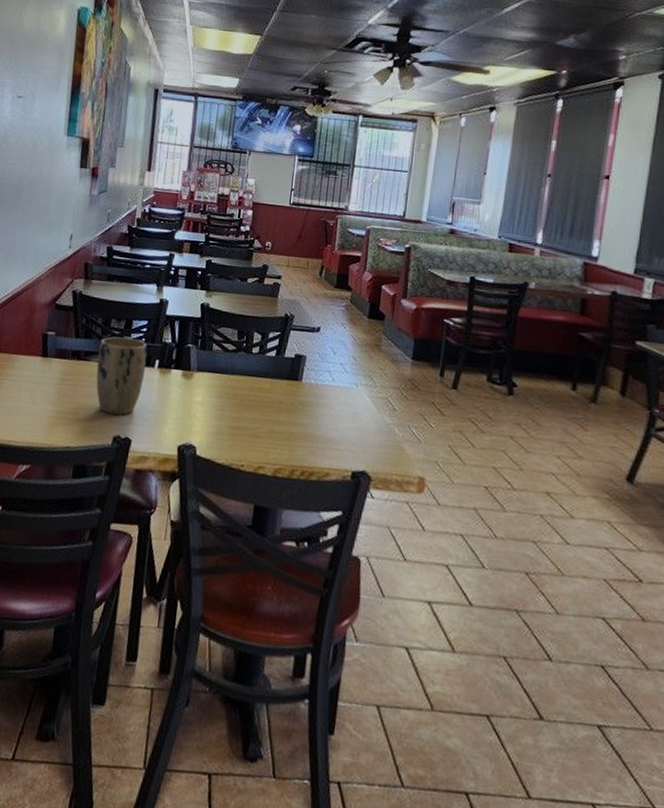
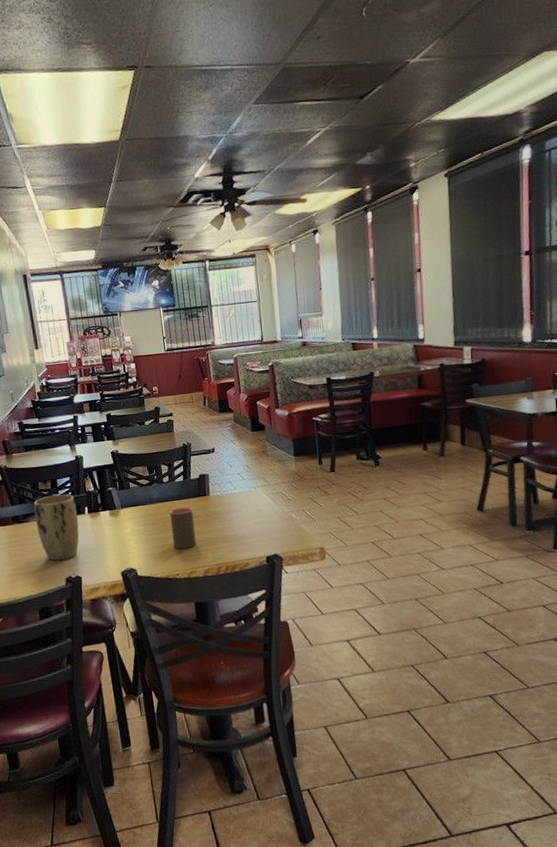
cup: none [245,386,278,438] -> present [169,507,197,549]

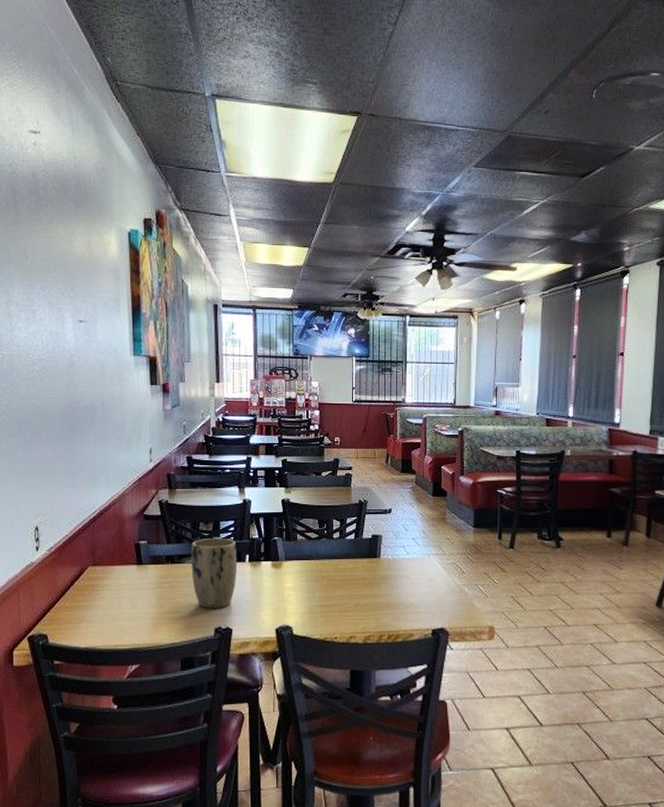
cup: present [169,507,197,549] -> none [335,567,360,611]

